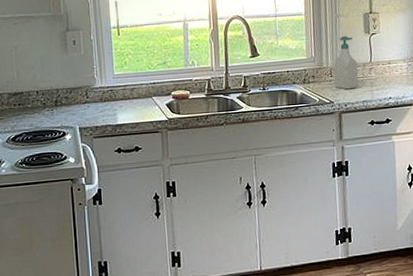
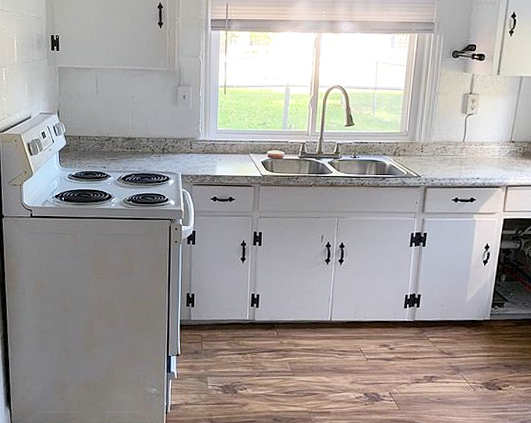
soap bottle: present [333,36,359,90] -> none [424,114,450,166]

